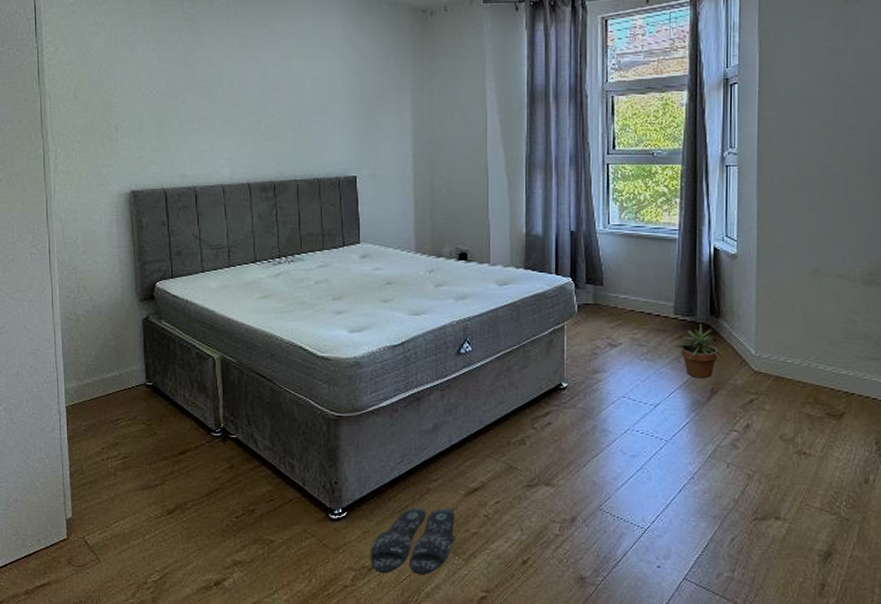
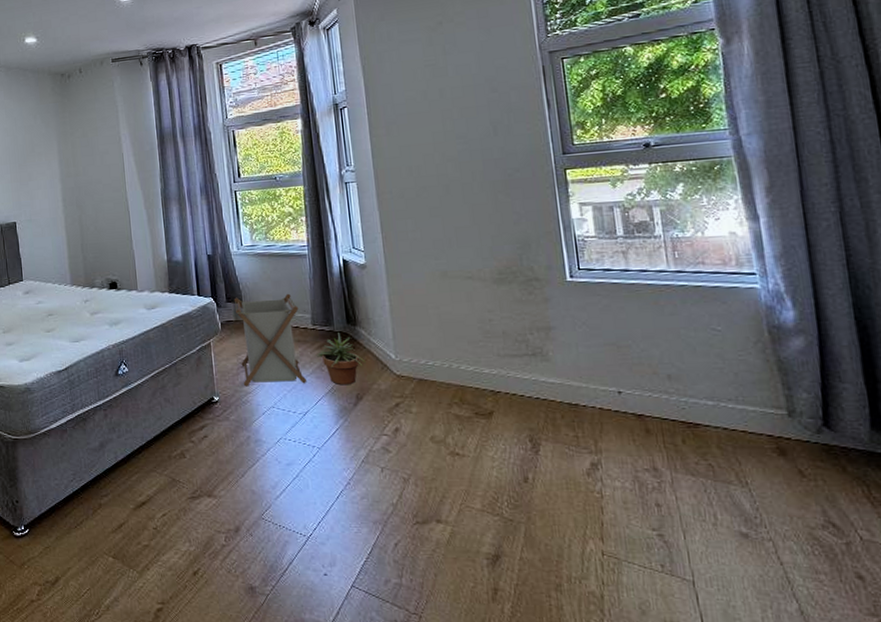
slippers: present [370,507,456,575] -> none [52,522,129,588]
laundry basket: none [594,279,663,375] -> present [233,293,307,387]

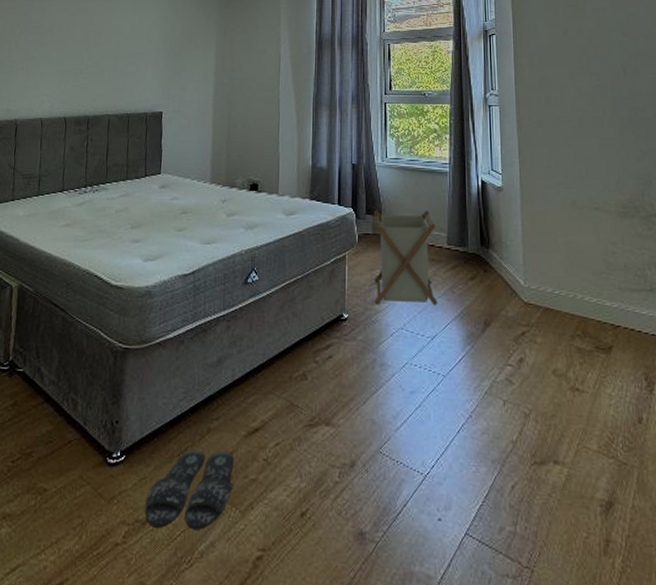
slippers: none [52,522,129,588] -> present [145,449,235,530]
potted plant: present [317,333,366,386] -> none [450,254,496,310]

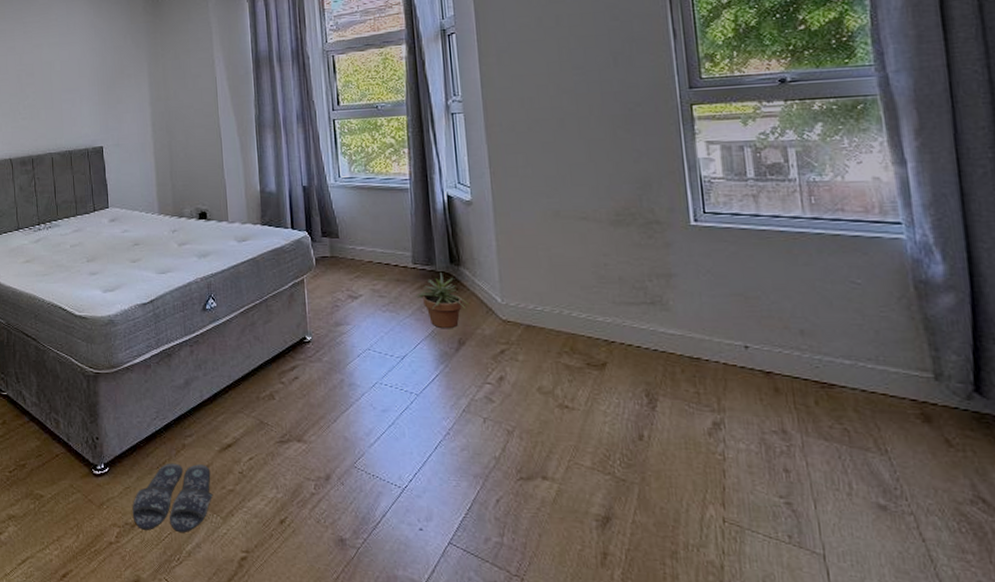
laundry basket: present [373,210,438,306] -> none [329,229,406,327]
potted plant: none [450,254,496,310] -> present [417,273,470,329]

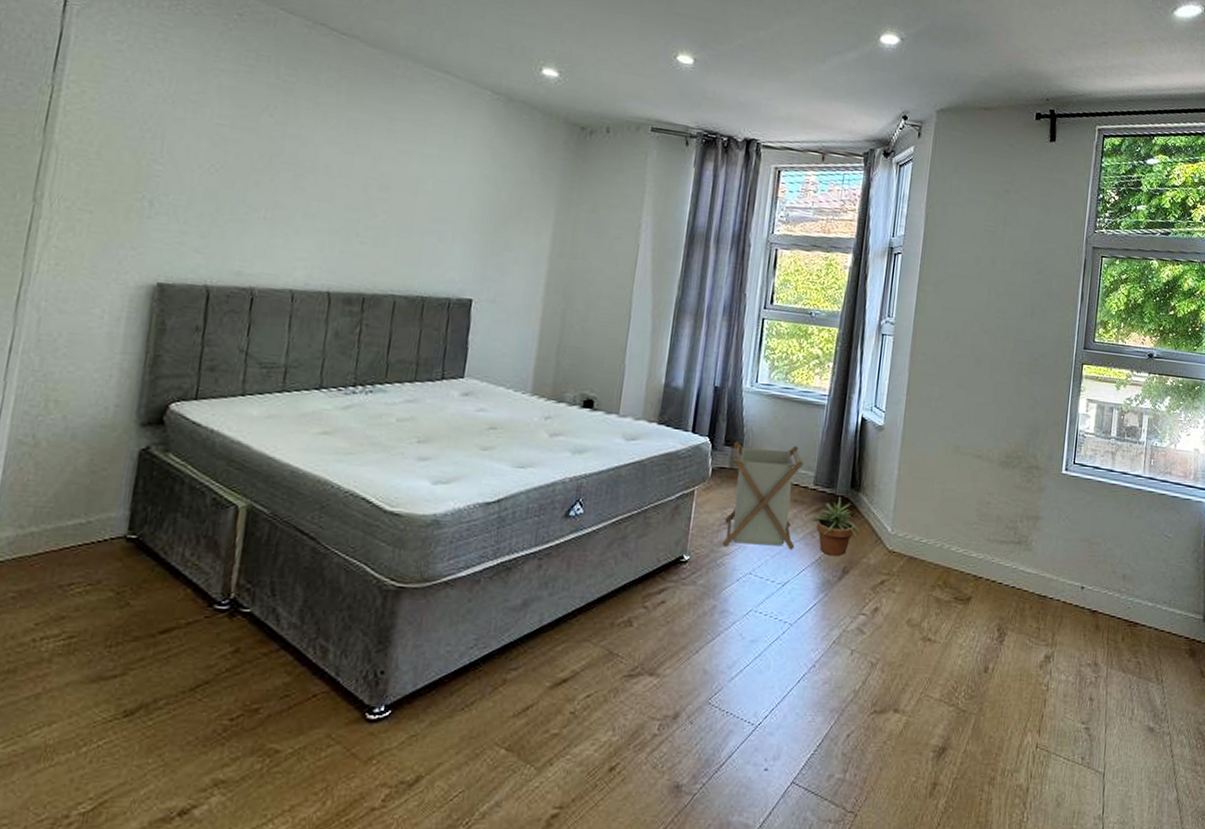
slippers: present [132,463,213,533] -> none [413,702,534,790]
laundry basket: none [329,229,406,327] -> present [722,441,804,550]

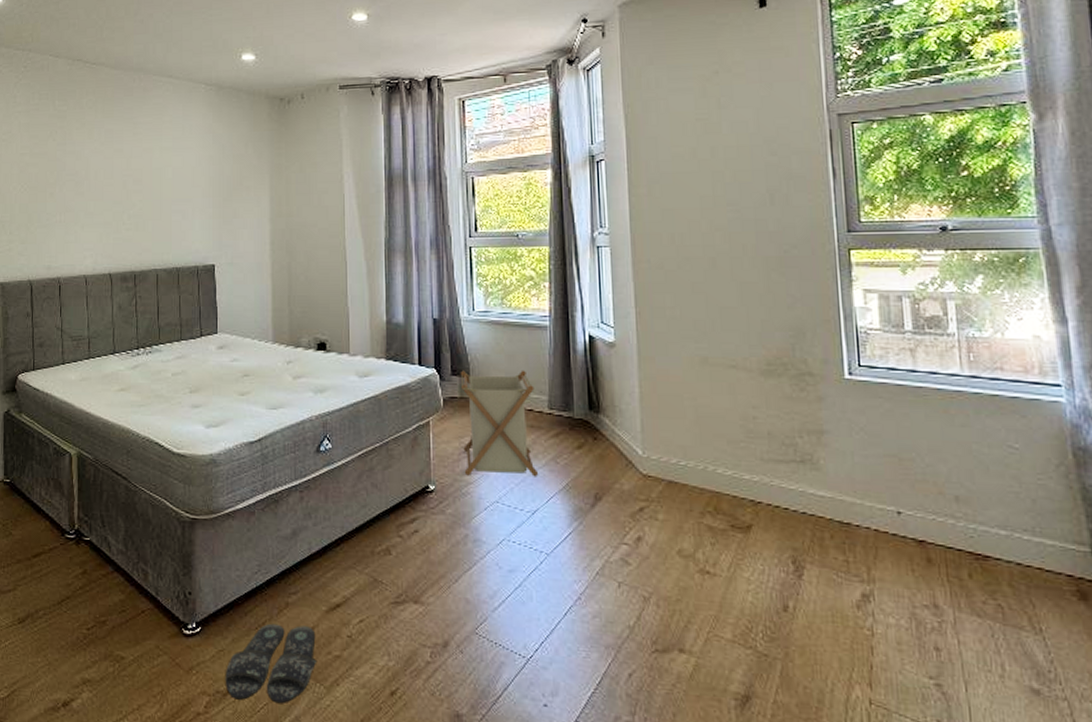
slippers: none [413,702,534,790] -> present [225,623,317,704]
potted plant: present [811,497,861,556] -> none [552,420,608,482]

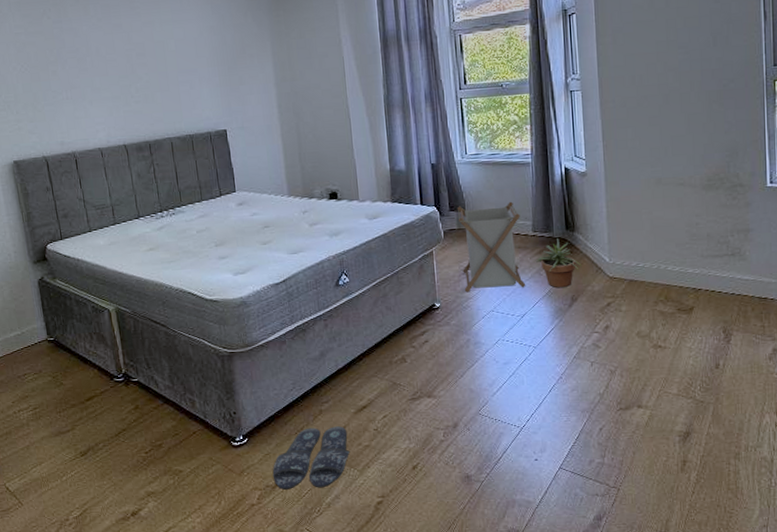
potted plant: none [552,420,608,482] -> present [536,238,582,288]

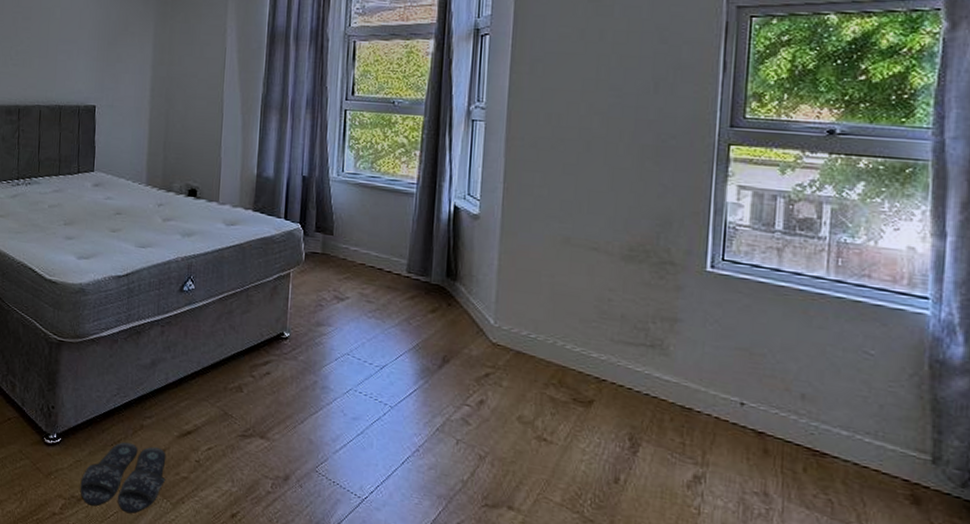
laundry basket: present [457,201,526,293] -> none [319,228,395,335]
potted plant: present [536,238,582,288] -> none [406,285,460,344]

